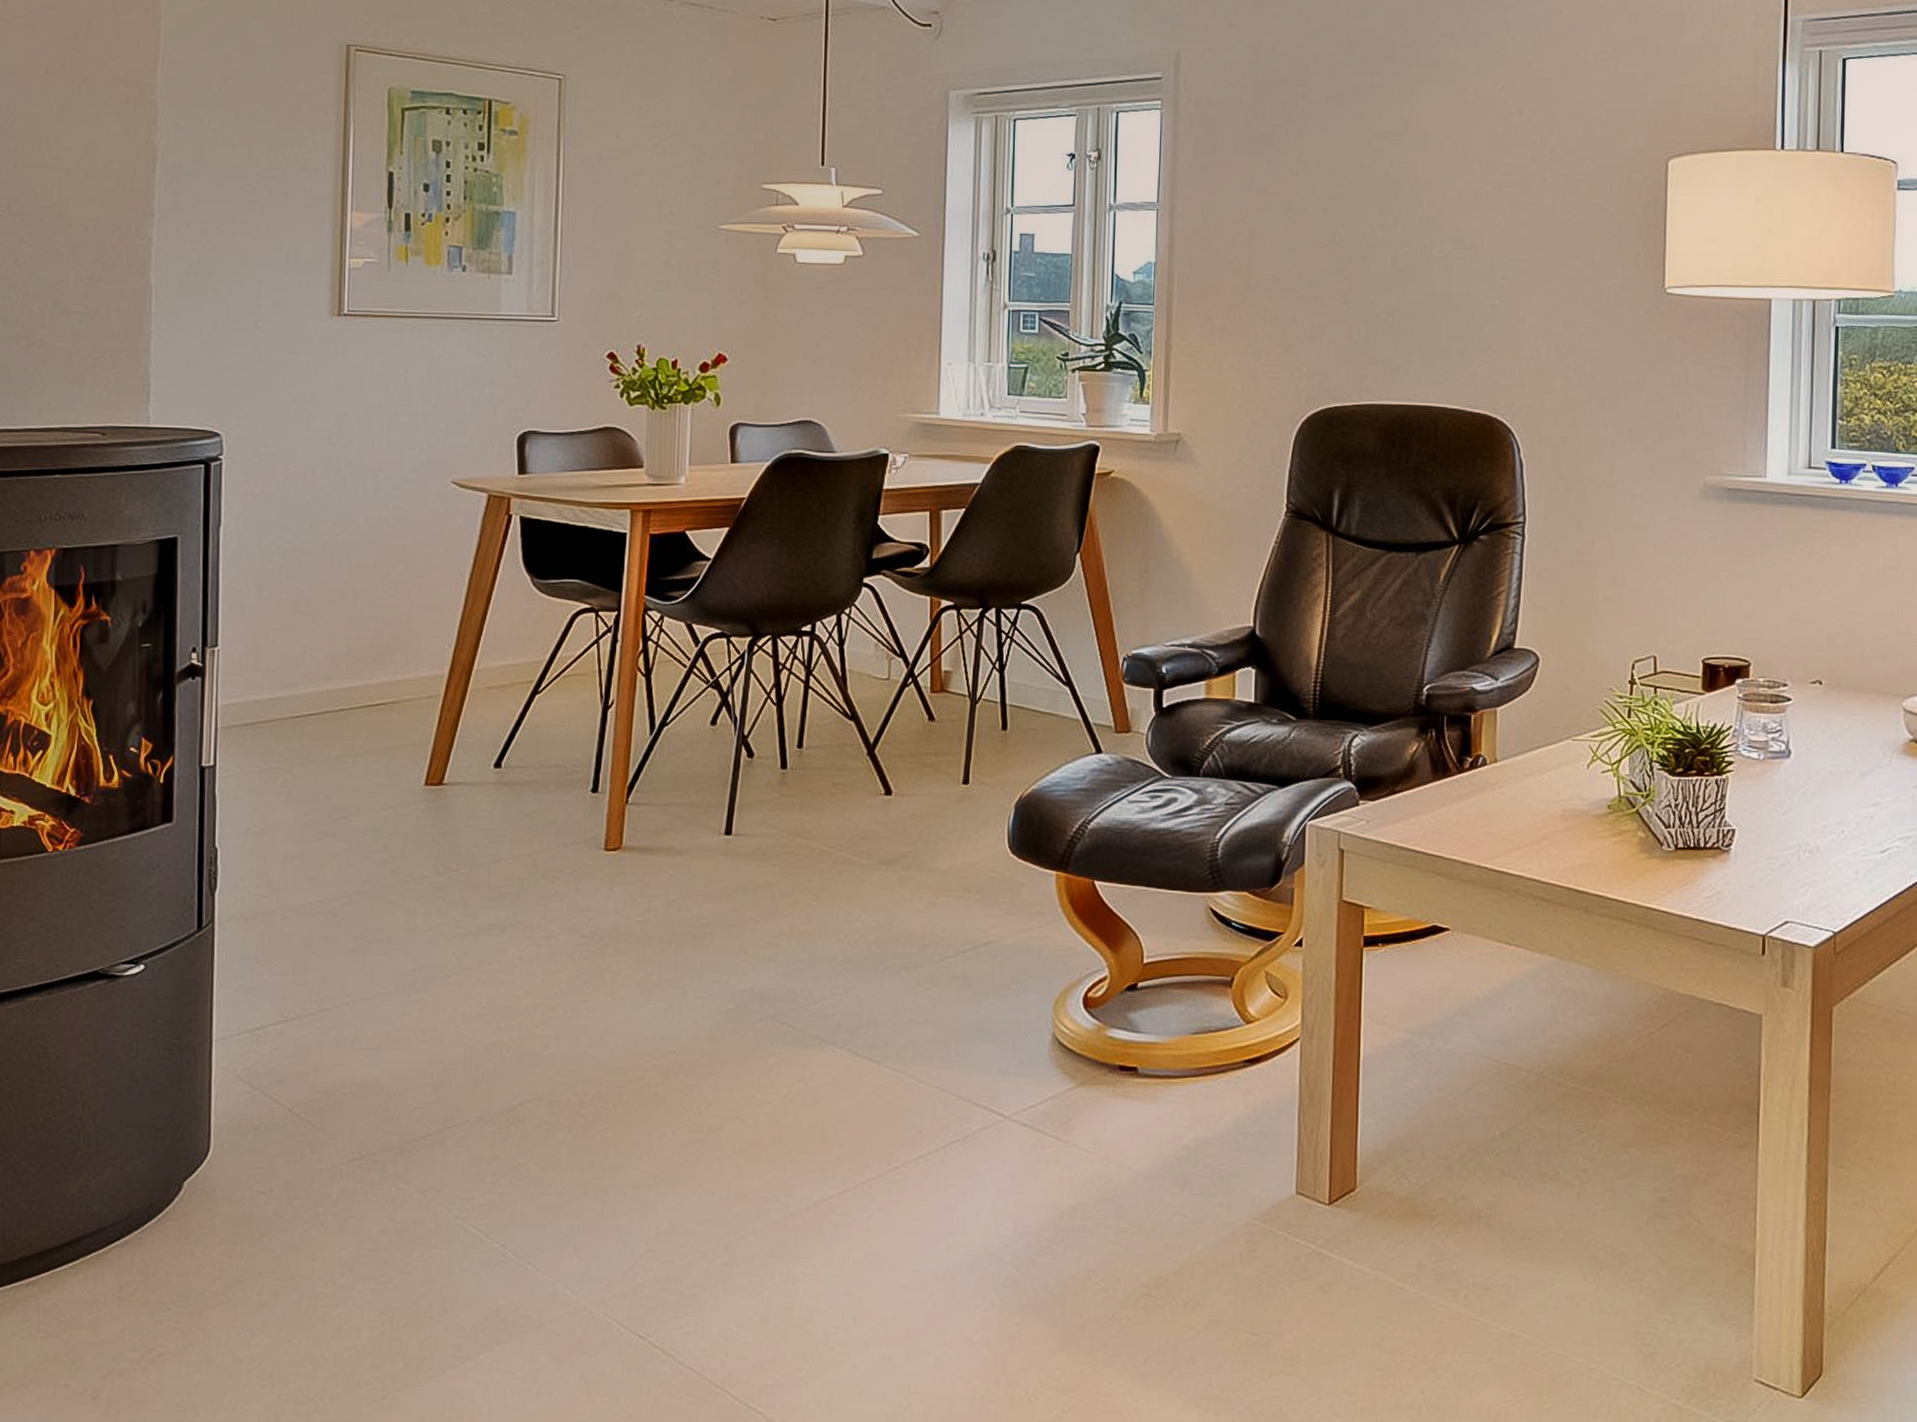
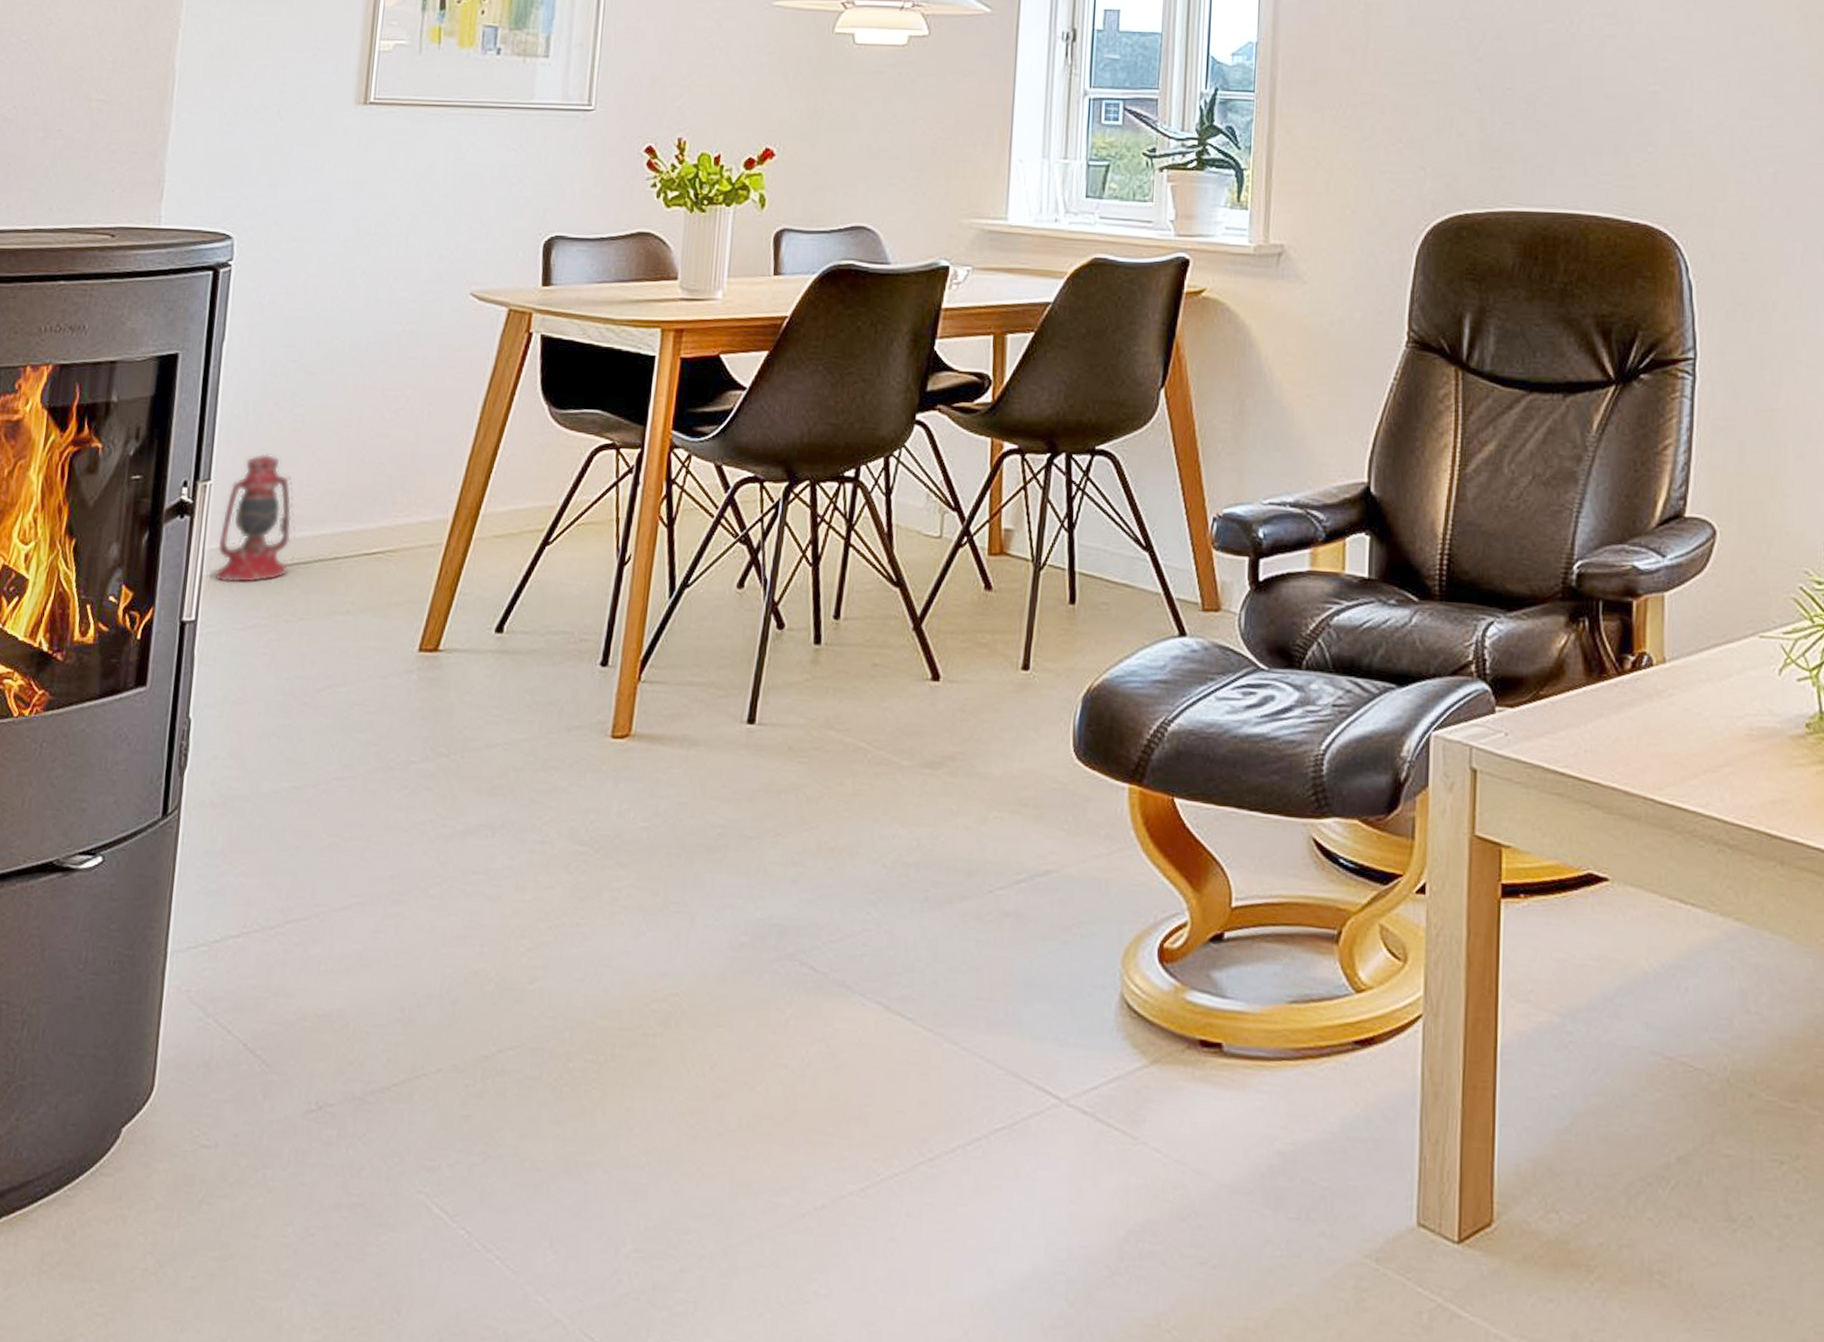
lantern: none [228,622,303,733] -> present [214,453,296,584]

